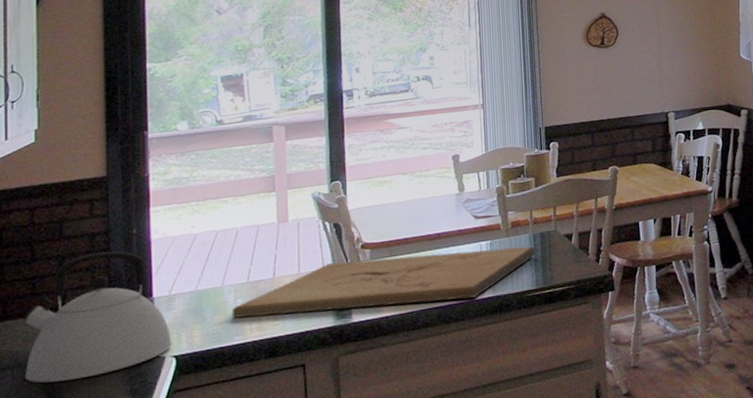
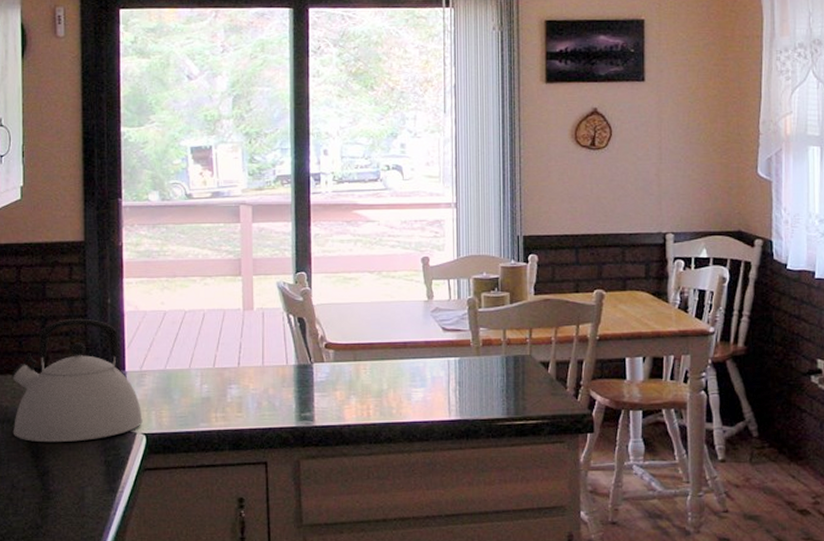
cutting board: present [232,246,535,318] -> none [198,360,507,418]

